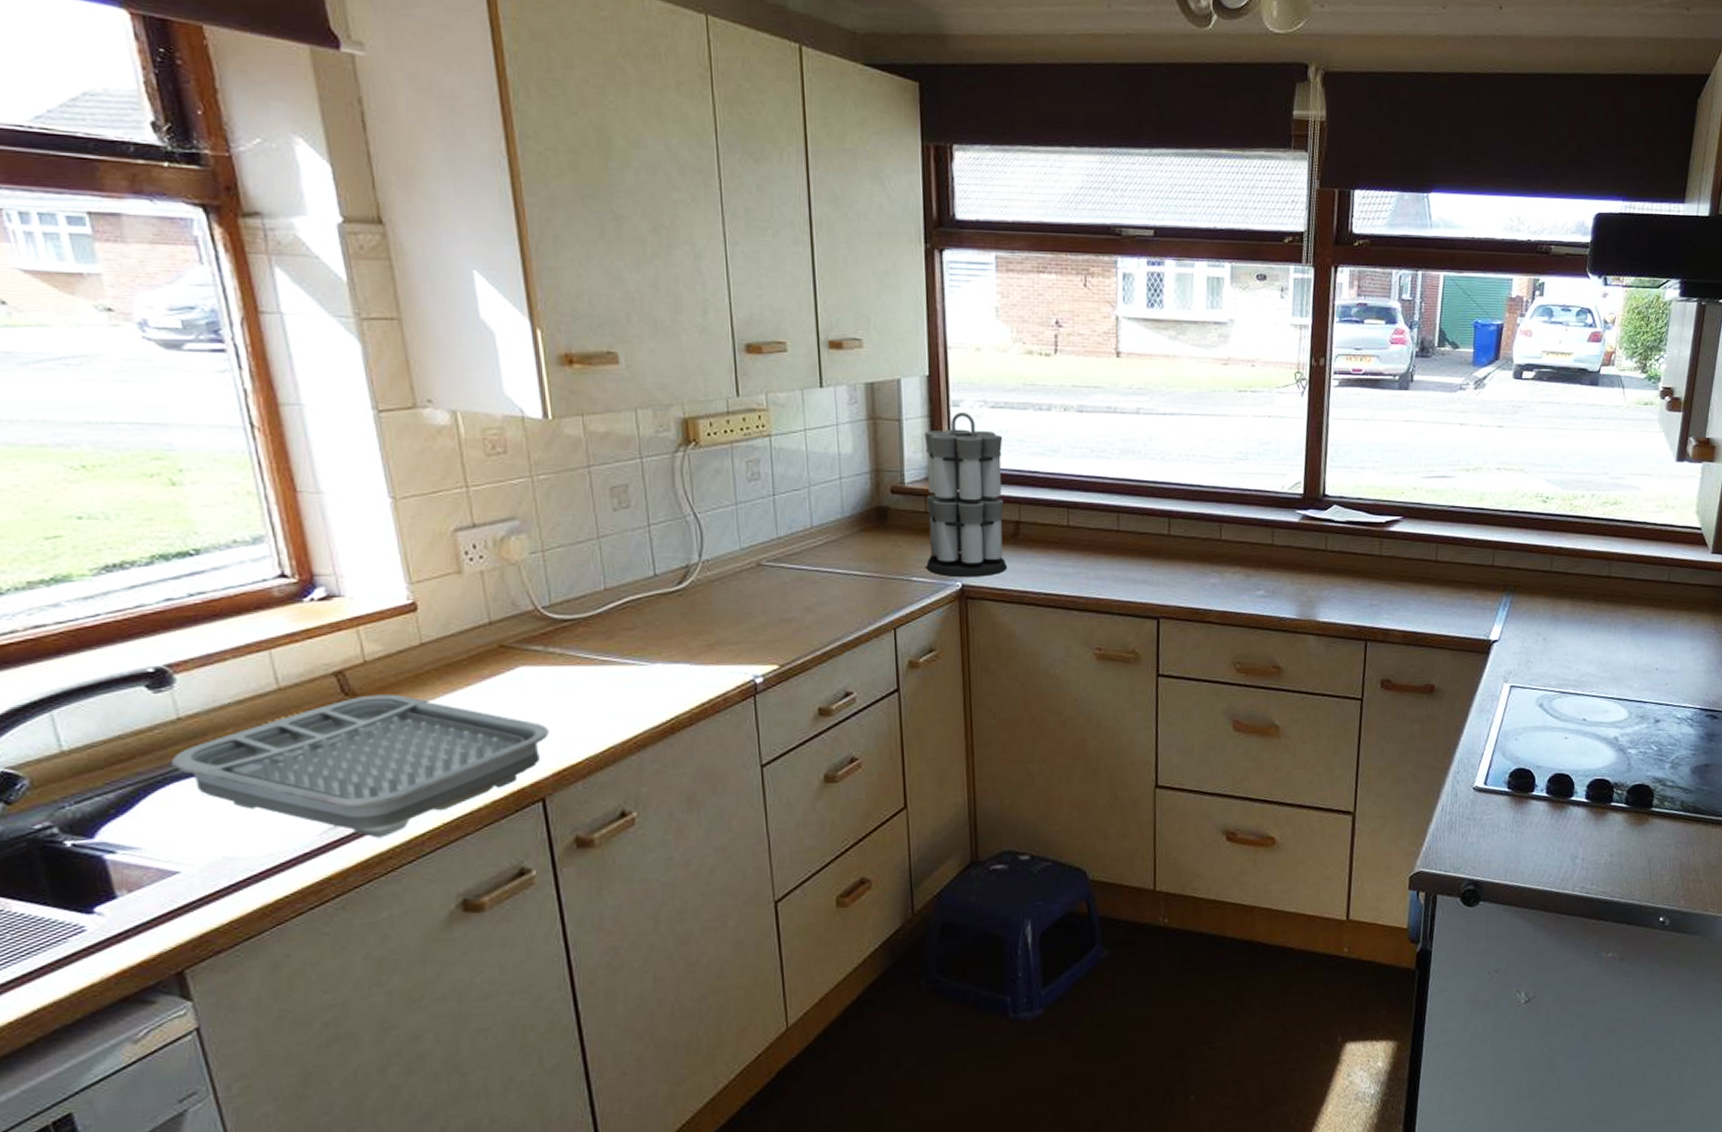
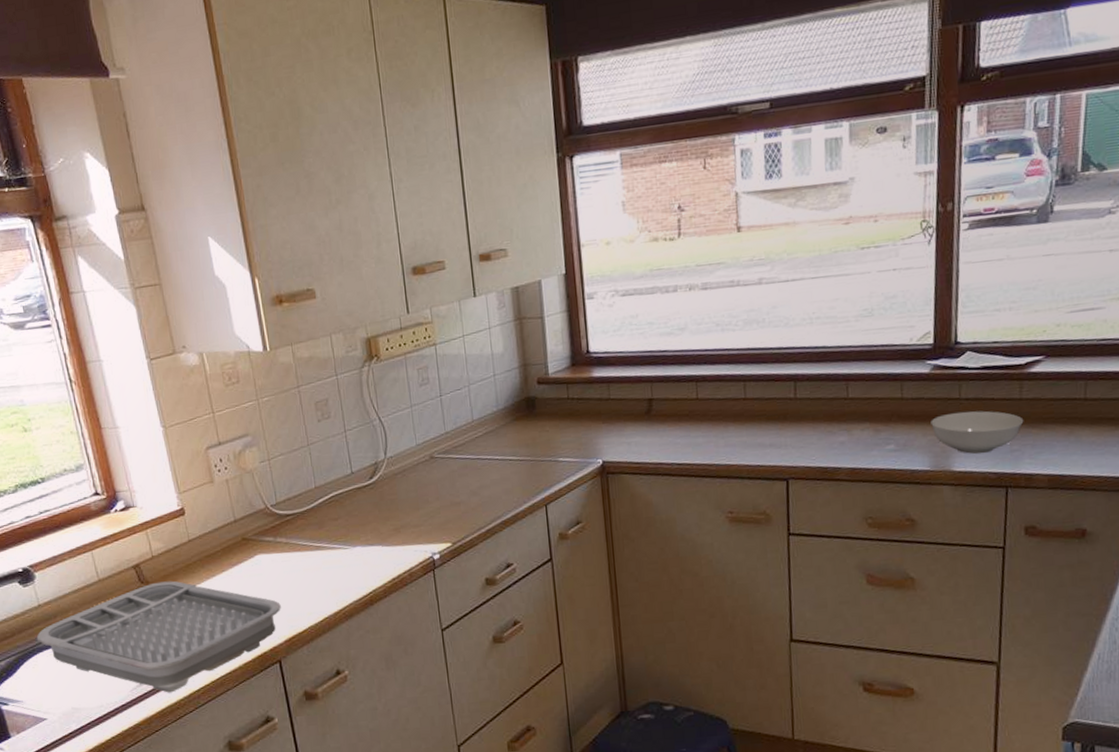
spice rack: present [924,411,1007,577] -> none [563,302,642,455]
bowl: none [1299,563,1383,607] -> present [931,410,1024,454]

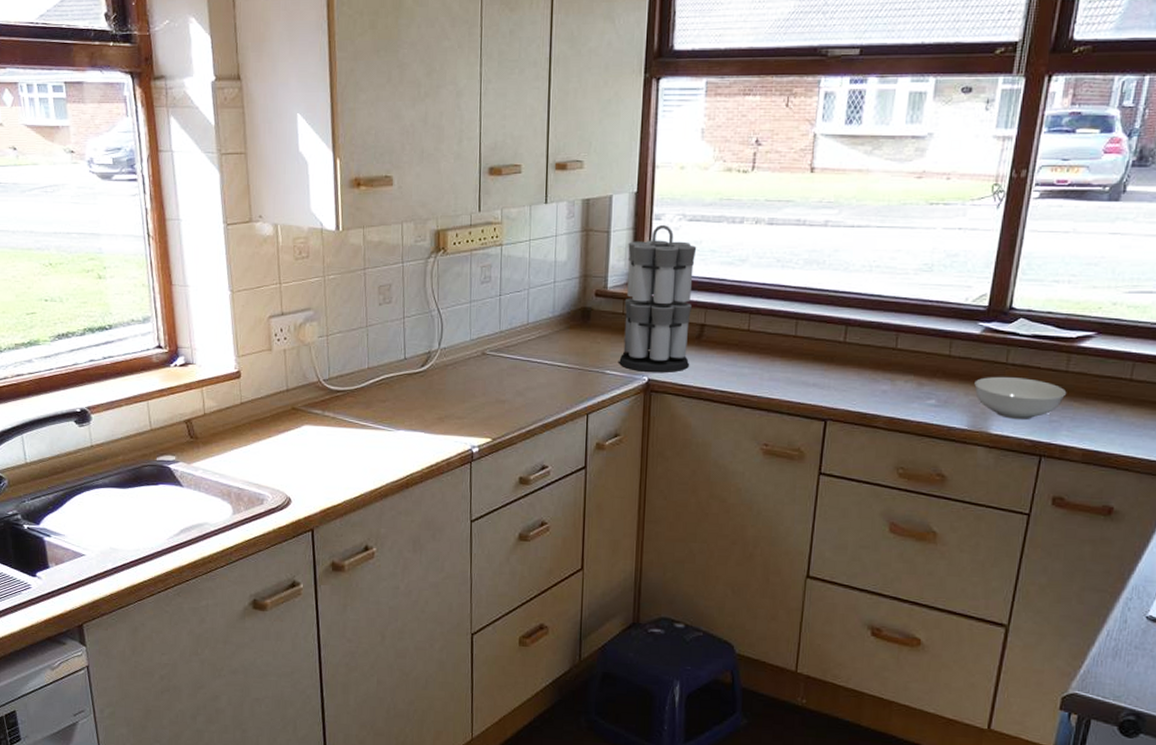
dish rack: present [36,581,281,693] -> none [85,439,320,546]
spice rack: none [563,302,642,455] -> present [619,224,697,372]

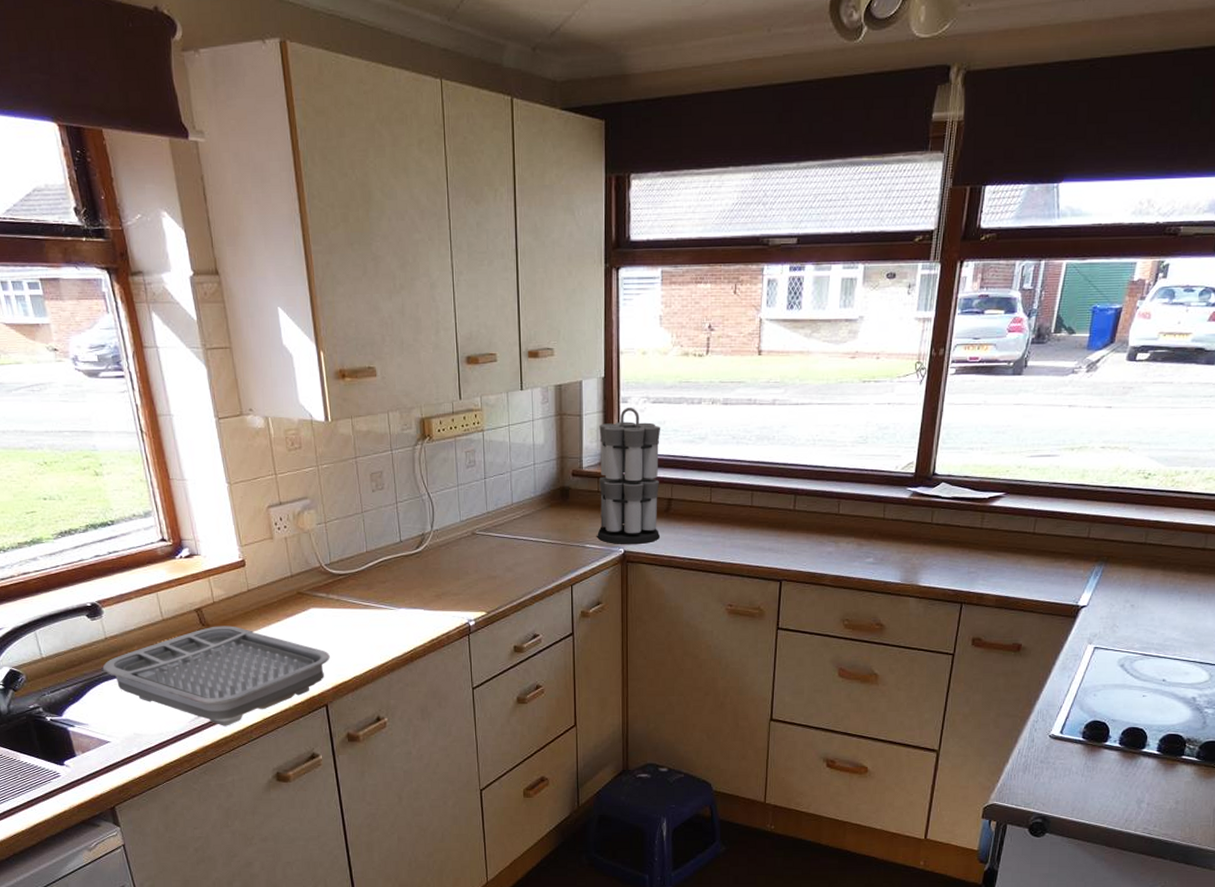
dish rack: none [85,439,320,546] -> present [102,625,330,726]
bowl: present [974,376,1067,421] -> none [905,534,982,573]

